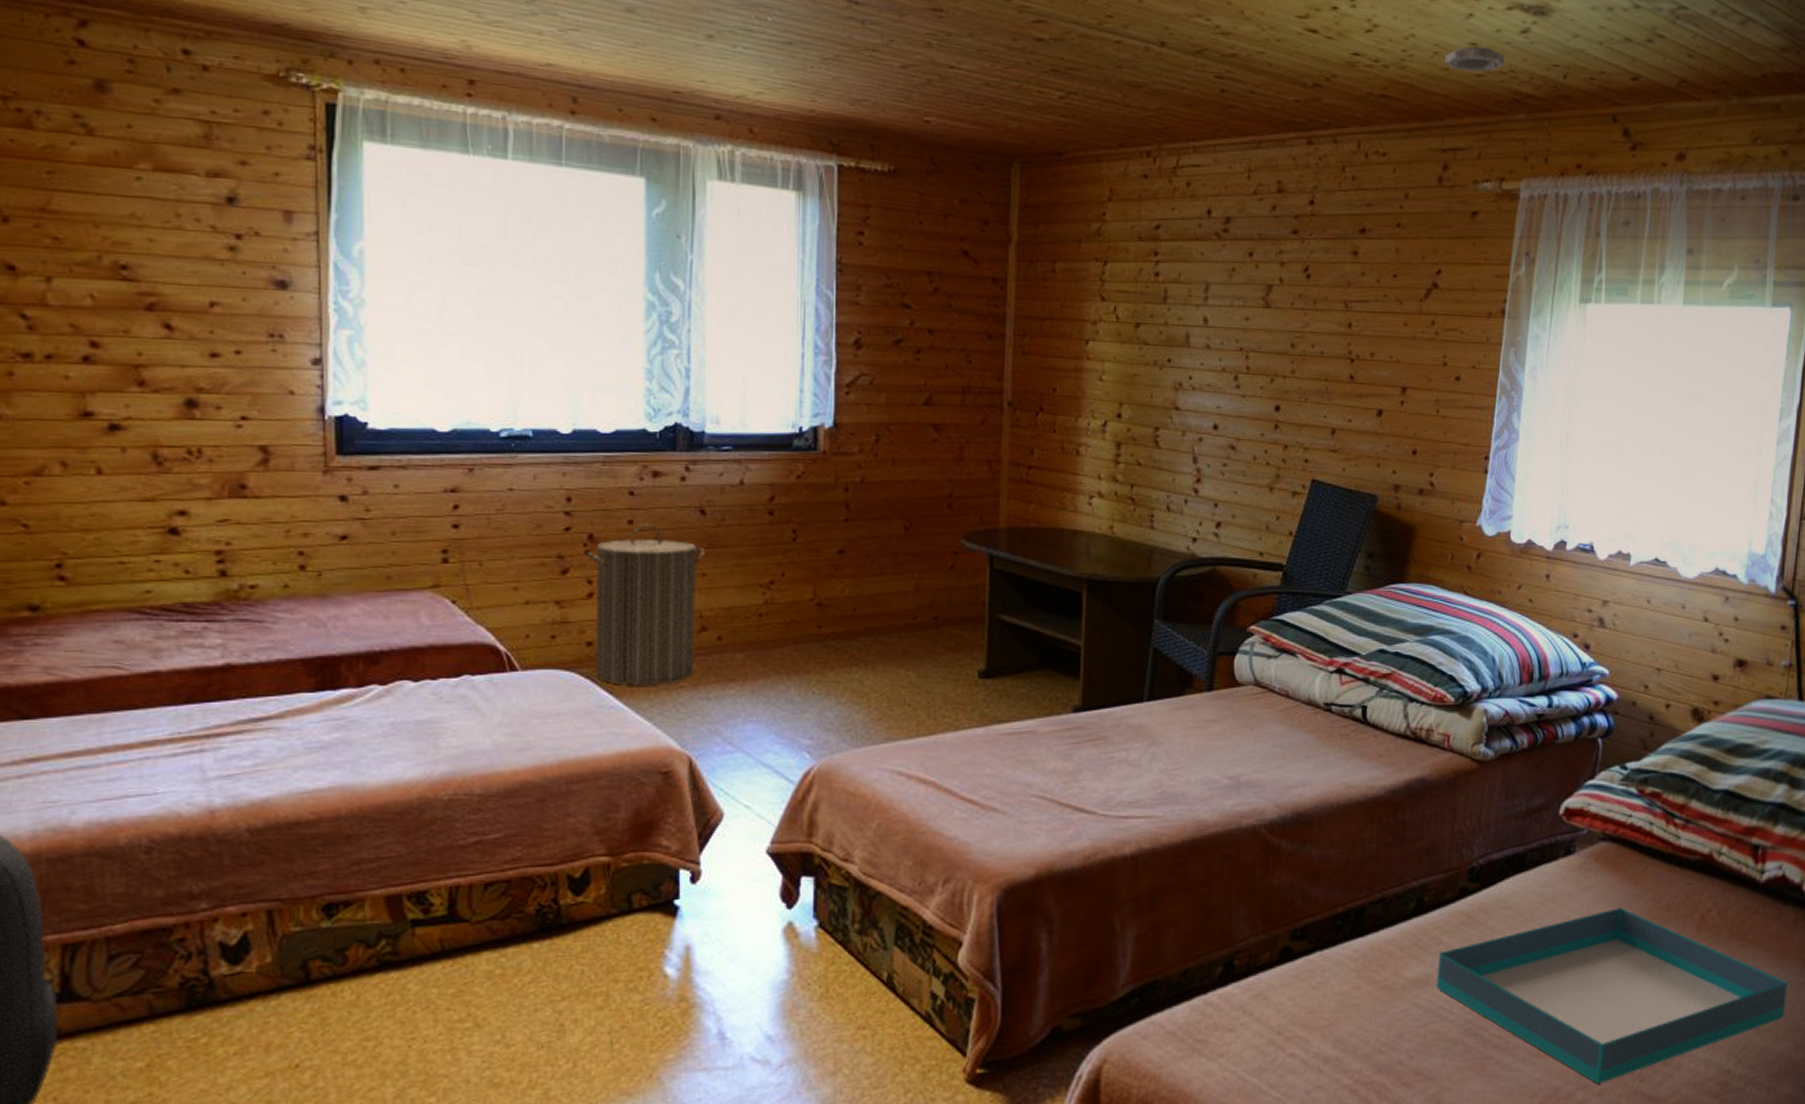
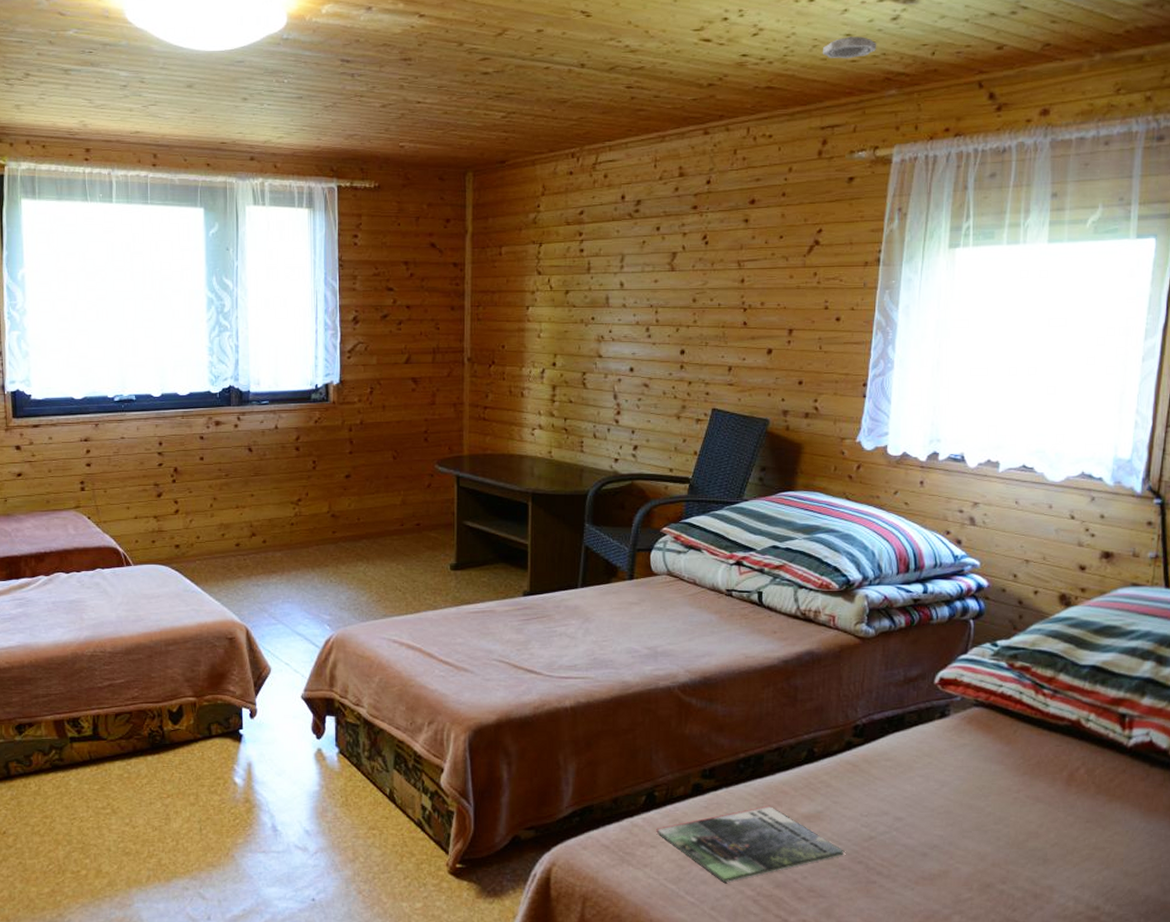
laundry hamper: present [587,523,705,684] -> none [173,459,252,575]
magazine: none [1235,970,1457,1071] -> present [656,805,845,883]
tray: present [1436,908,1787,1085] -> none [826,763,1155,911]

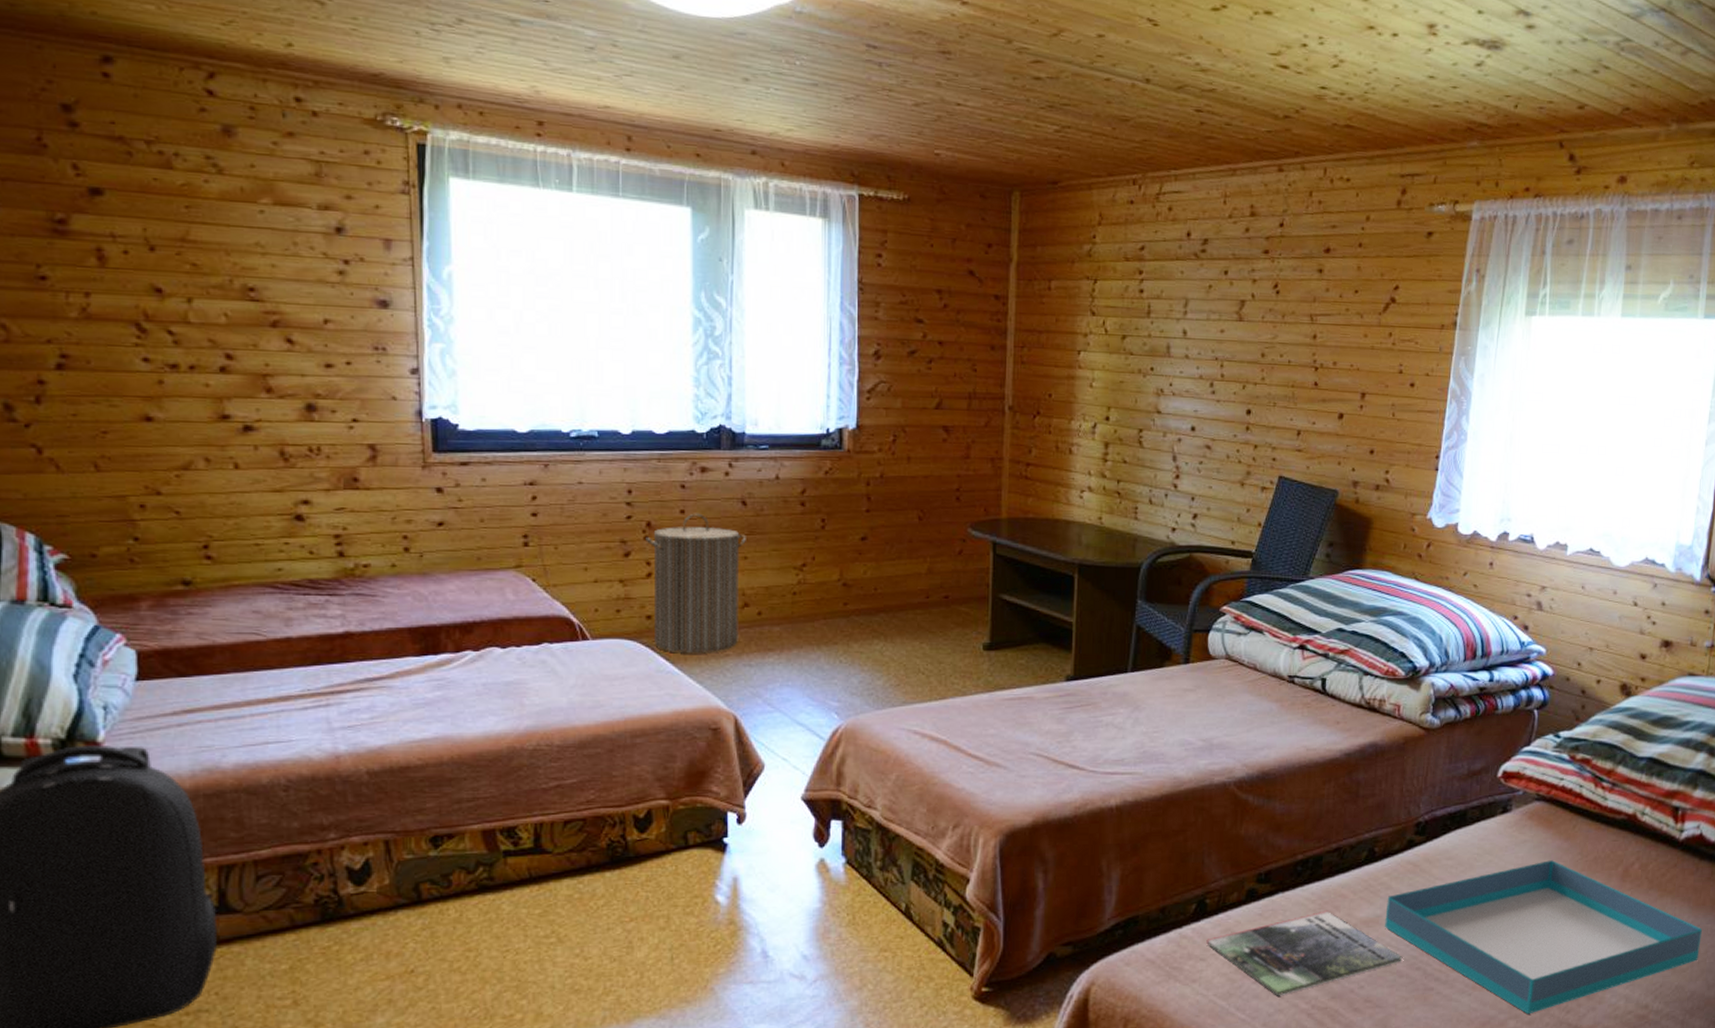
laundry hamper: none [173,459,252,575] -> present [645,513,746,652]
smoke detector: present [822,36,877,59] -> none [1404,79,1460,103]
tray: none [826,763,1155,911] -> present [1385,860,1702,1015]

